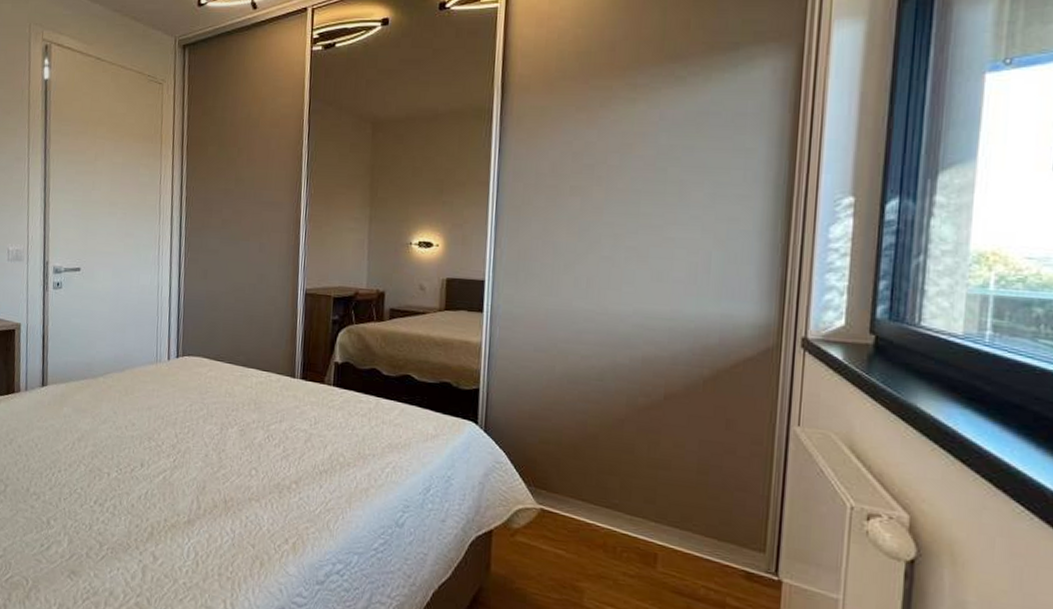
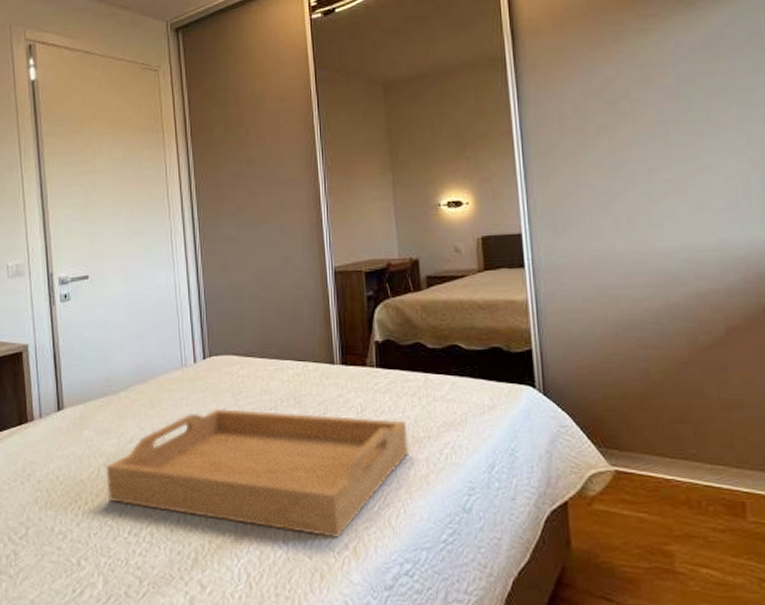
serving tray: none [79,403,355,533] -> present [106,408,410,538]

